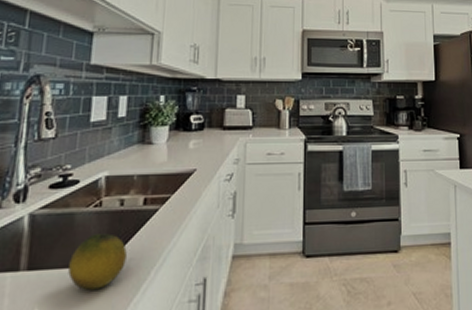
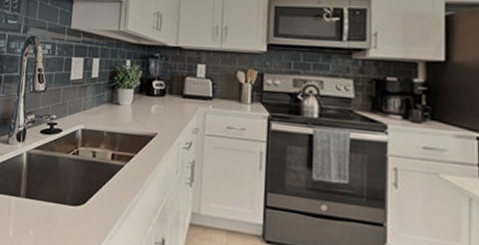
fruit: present [68,233,127,290] -> none [53,178,98,227]

